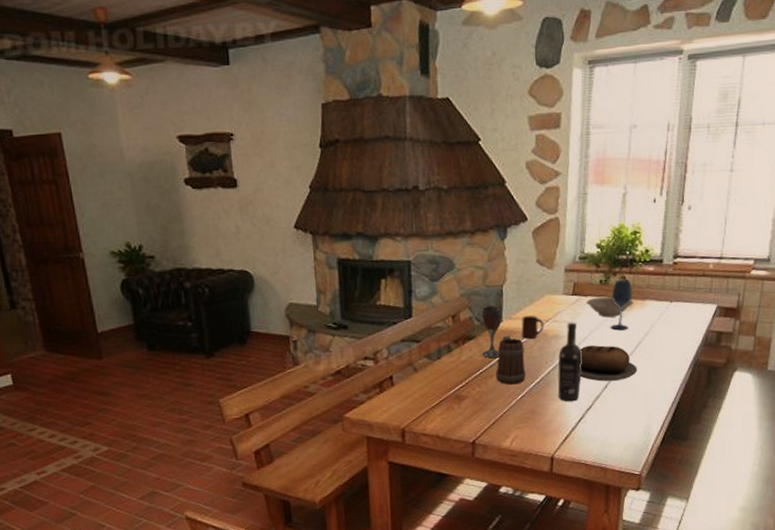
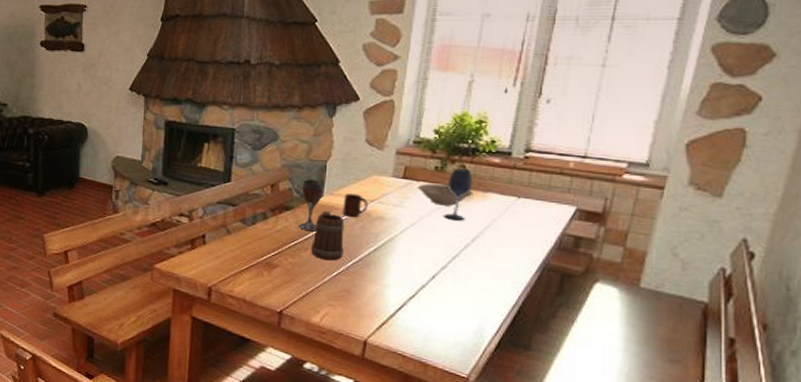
wine bottle: present [557,322,583,401] -> none [377,205,410,287]
bread: present [580,345,638,382] -> none [404,231,473,273]

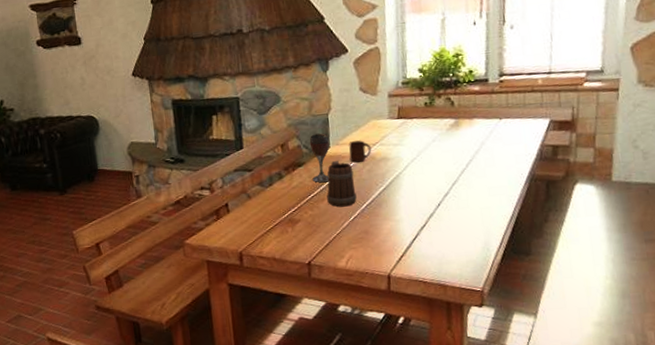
bowl: present [417,183,473,206] -> none [412,118,461,138]
wineglass: present [445,169,472,221] -> none [437,100,459,150]

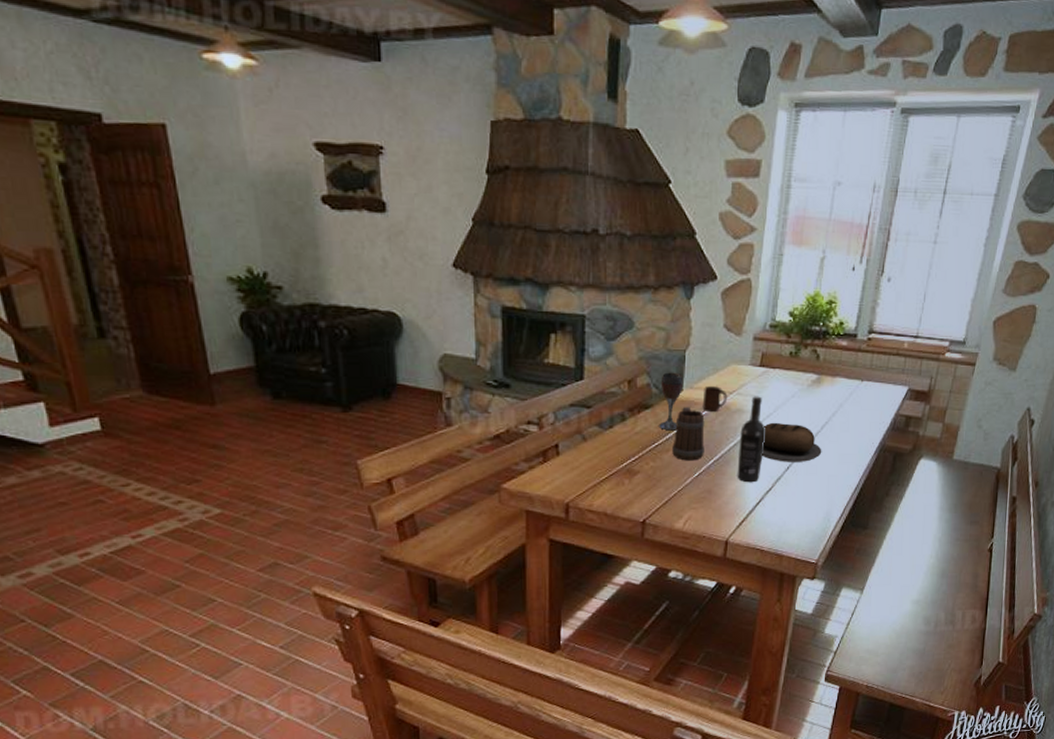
wine bottle: none [388,144,413,221] -> present [737,396,766,482]
bread: none [410,165,471,200] -> present [762,422,822,462]

